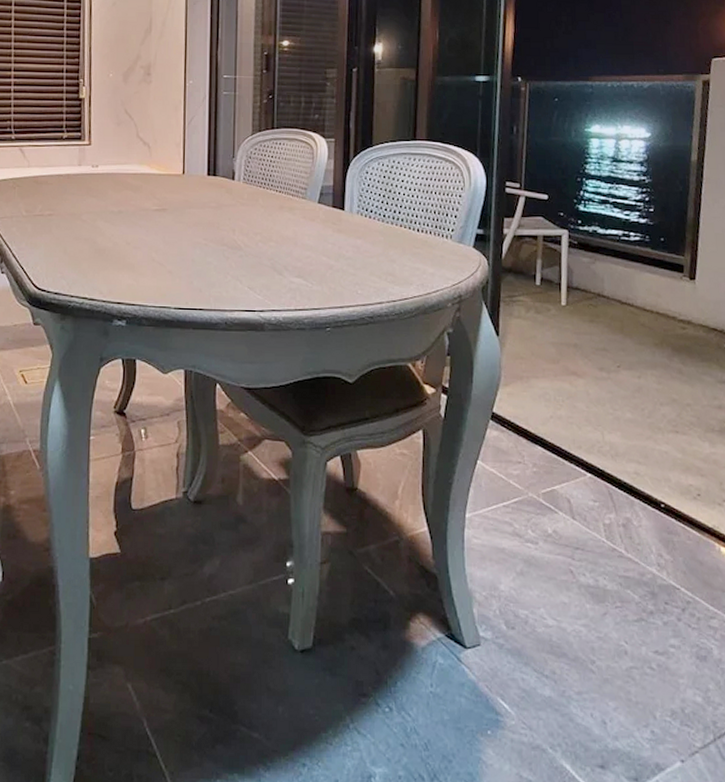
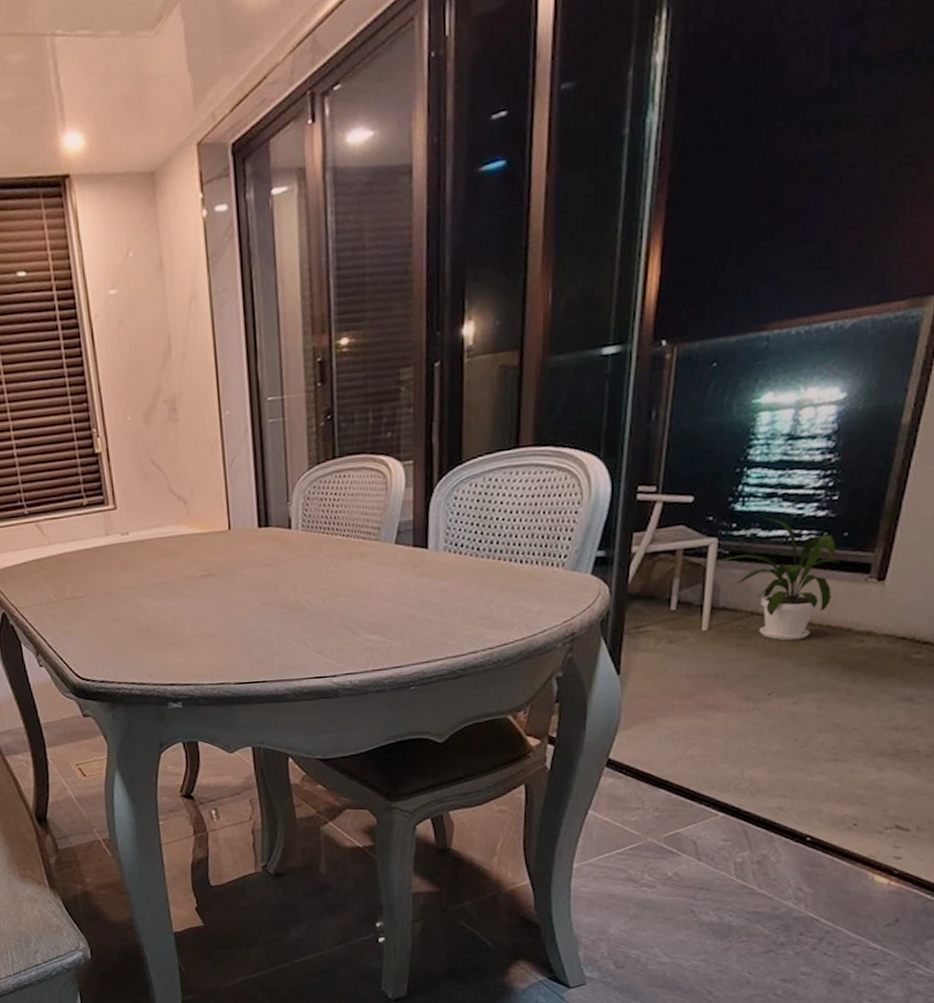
house plant: none [567,218,661,322] -> present [715,517,841,641]

